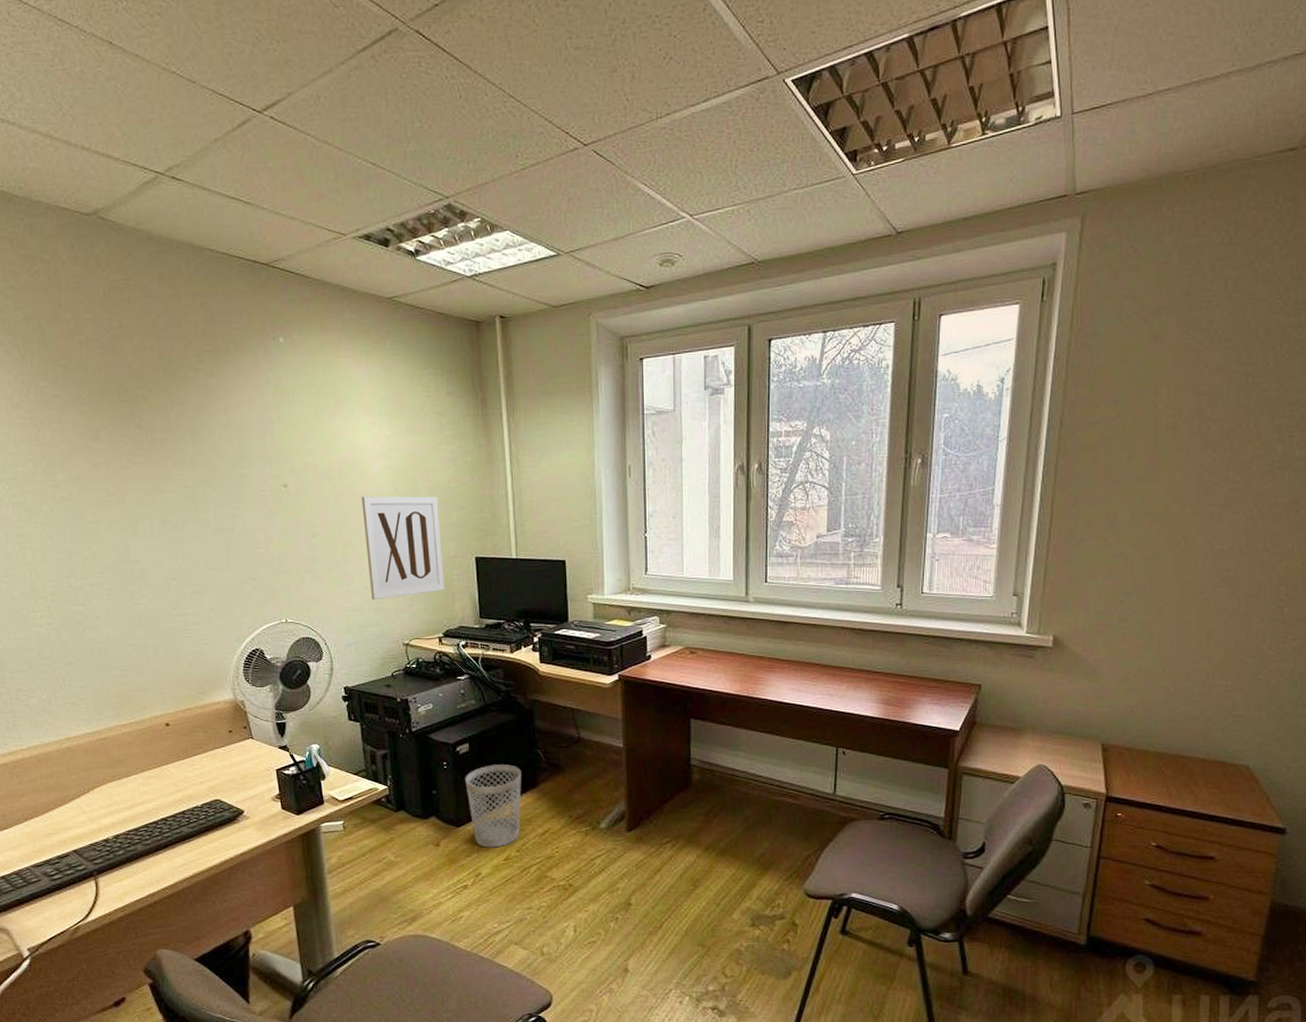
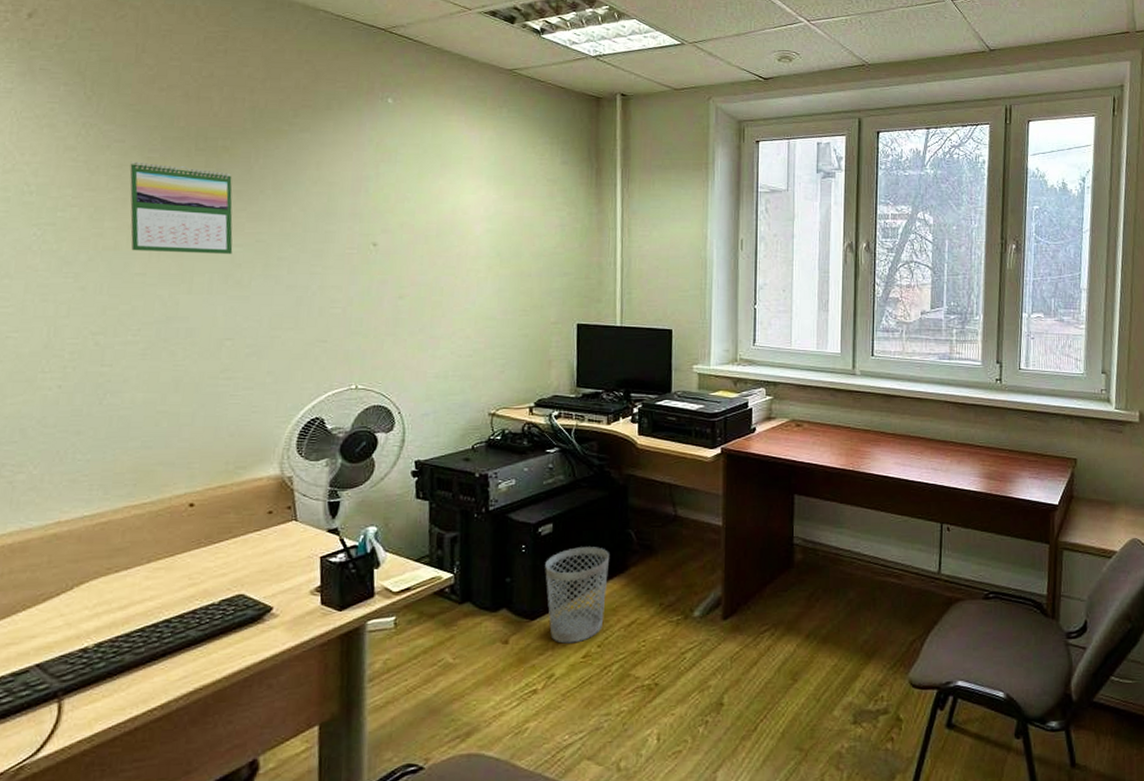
calendar: none [68,415,165,501] -> present [129,161,233,254]
wall art: present [362,496,445,600] -> none [457,258,542,367]

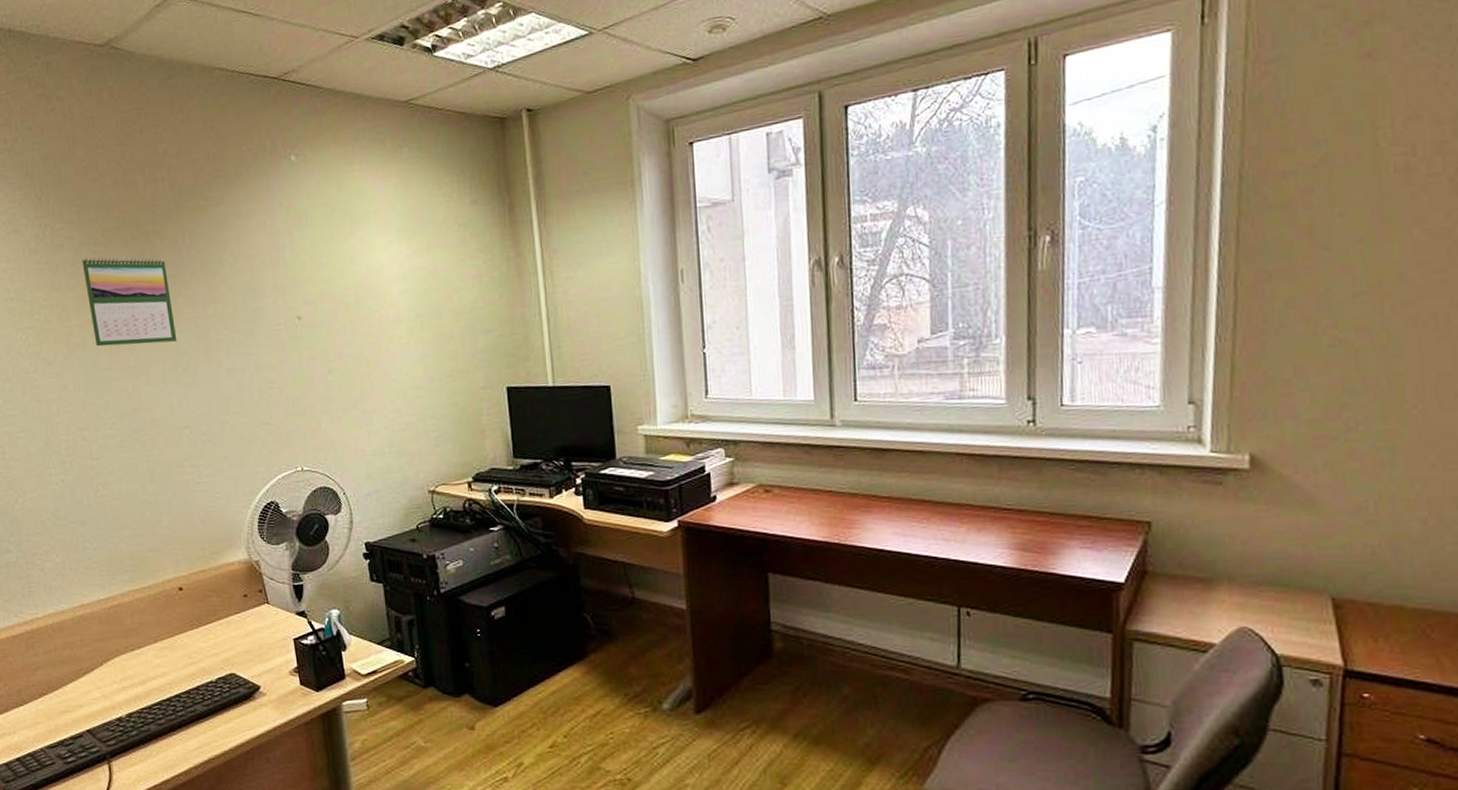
wastebasket: present [545,547,609,644] -> none [502,631,567,732]

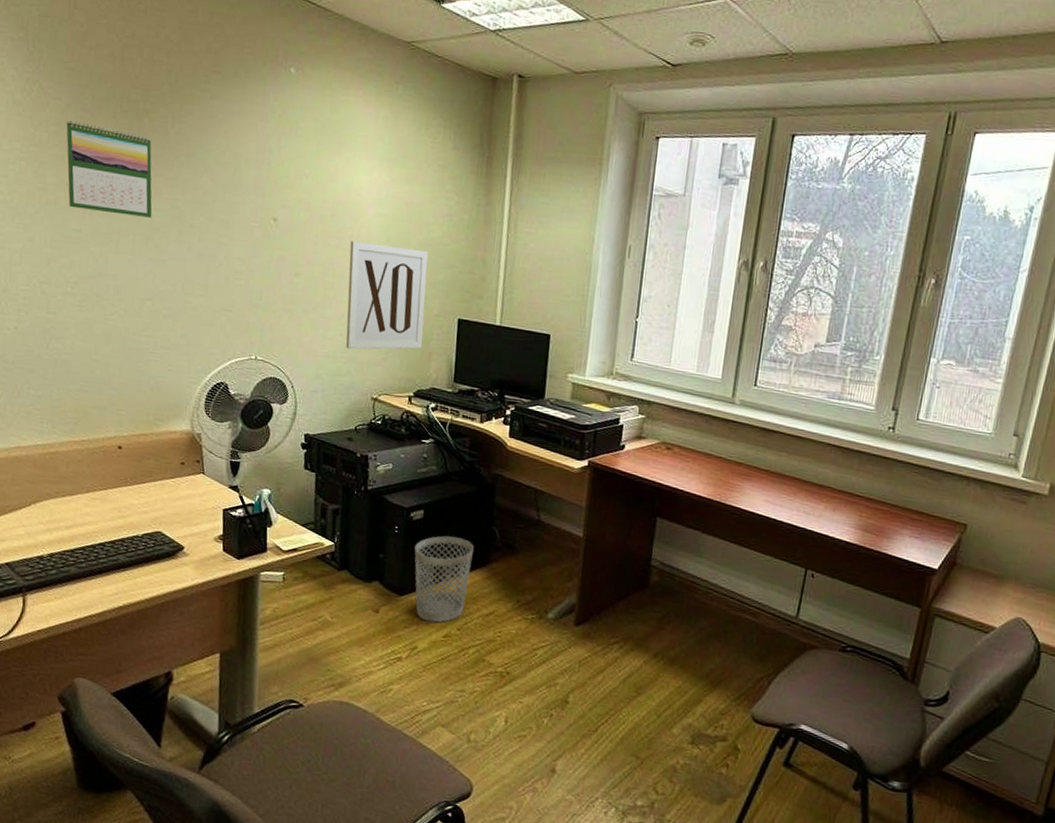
wall art: none [380,320,473,442] -> present [346,241,428,350]
wastebasket: none [502,631,567,732] -> present [414,536,474,623]

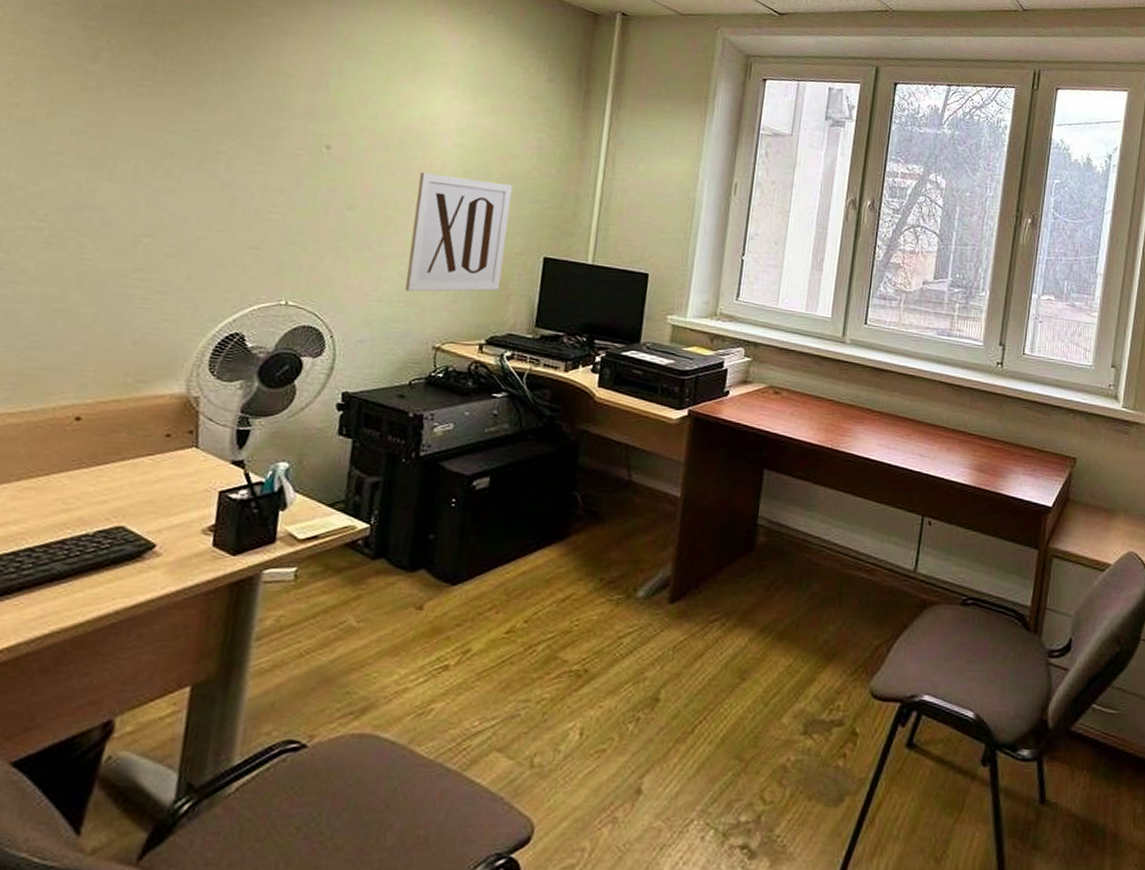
calendar: present [66,119,152,218] -> none [50,27,177,141]
wastebasket: present [414,536,474,623] -> none [472,506,550,616]

